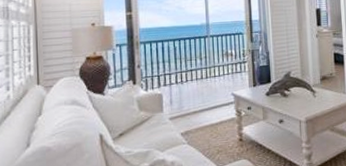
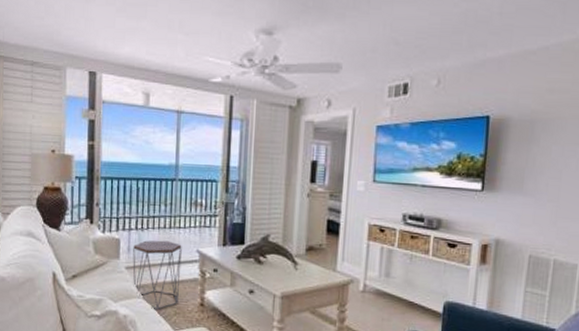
side table: none [175,89,220,152] -> present [132,240,182,310]

